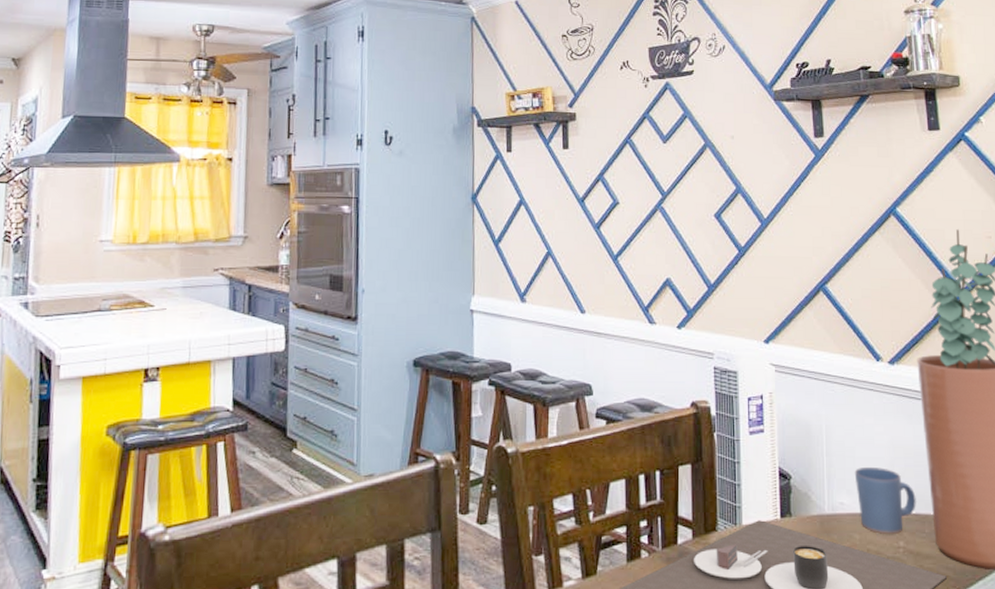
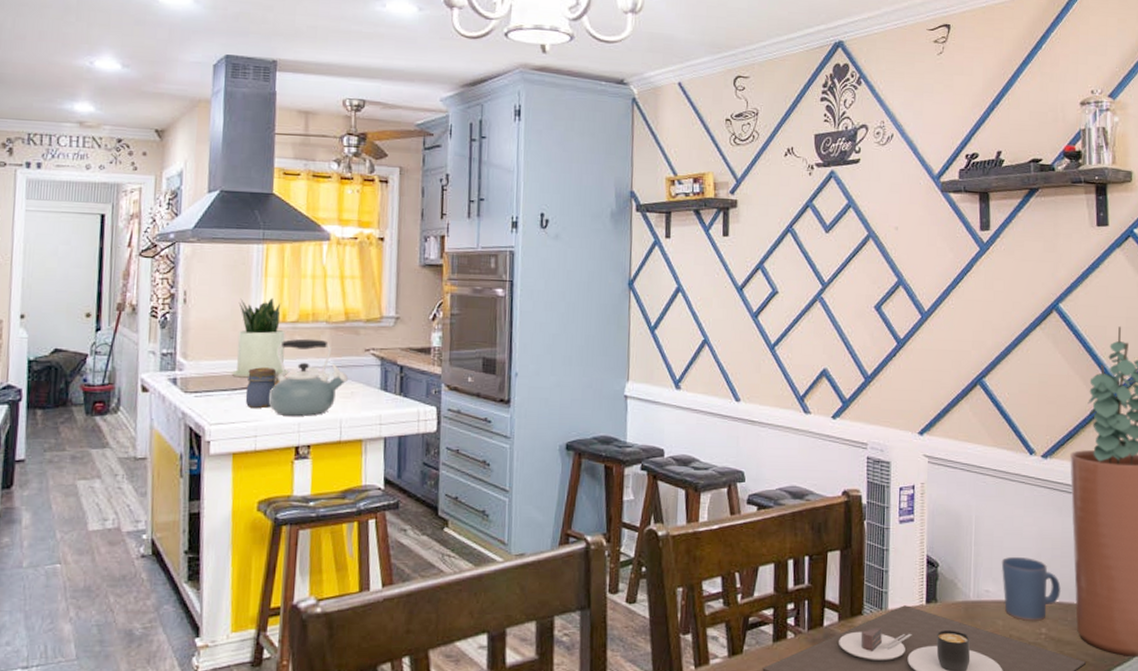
planter: none [82,220,138,302] -> present [231,298,289,379]
jar: none [95,289,130,332] -> present [245,367,280,409]
kettle: none [118,259,198,338] -> present [268,338,349,416]

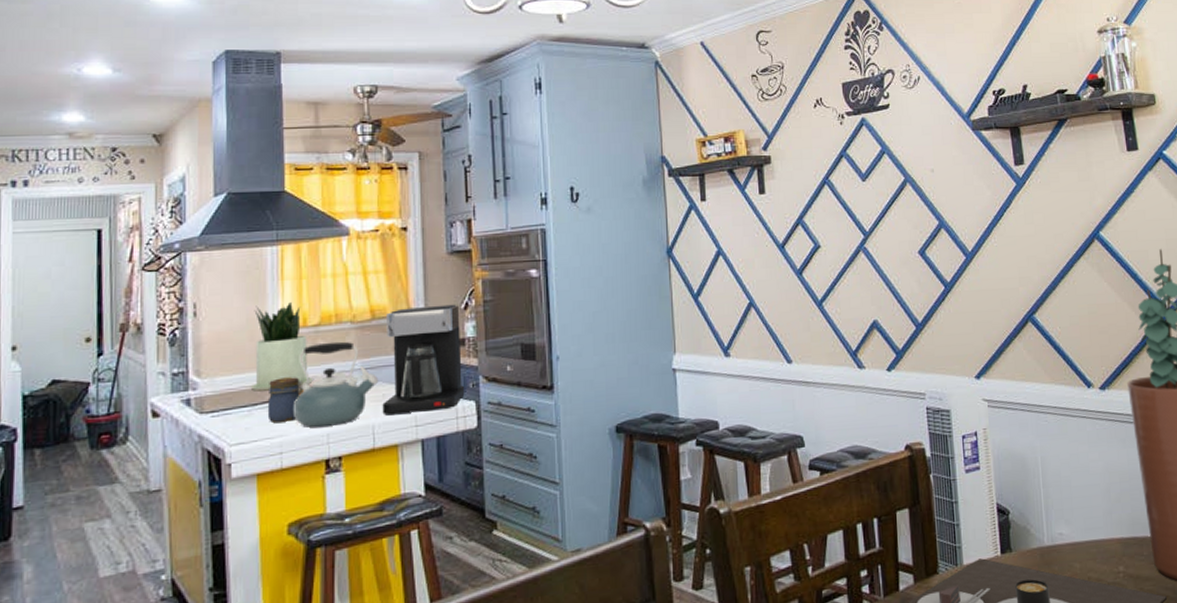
coffee maker: none [350,313,428,412] -> present [382,304,465,415]
mug: present [1001,556,1061,622] -> none [1071,494,1134,562]

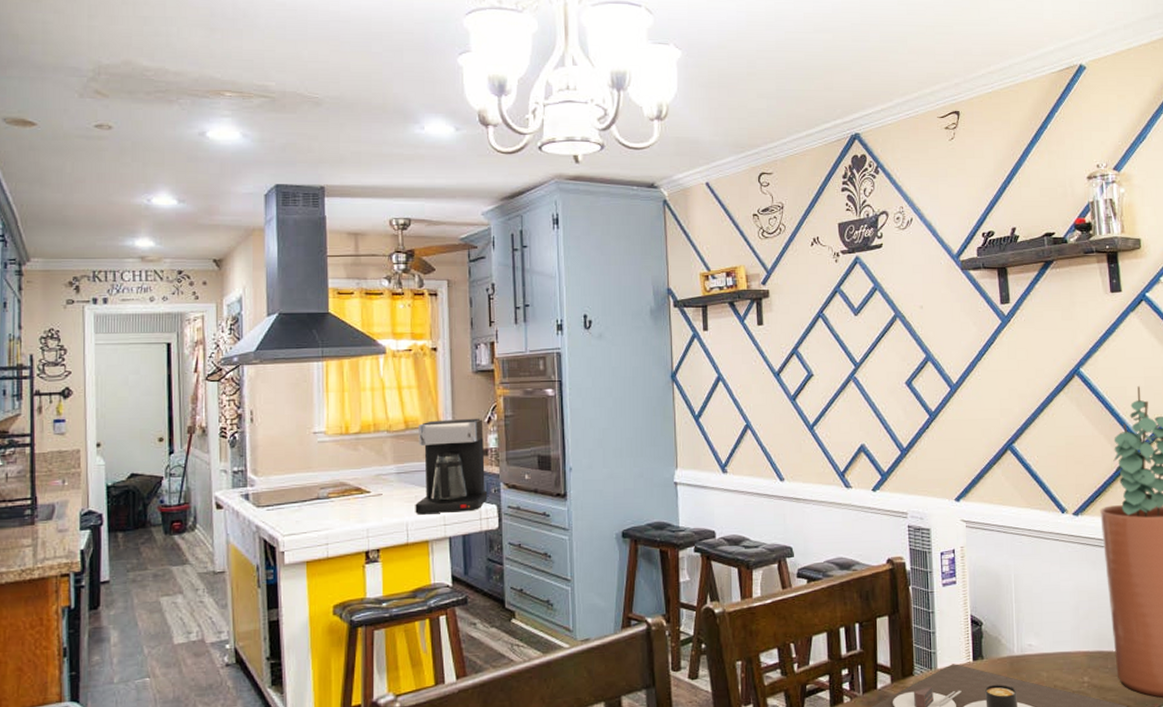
planter: present [250,302,313,393] -> none [300,412,354,491]
jar: present [267,377,304,424] -> none [315,478,346,518]
kettle: present [292,341,379,428] -> none [337,448,412,523]

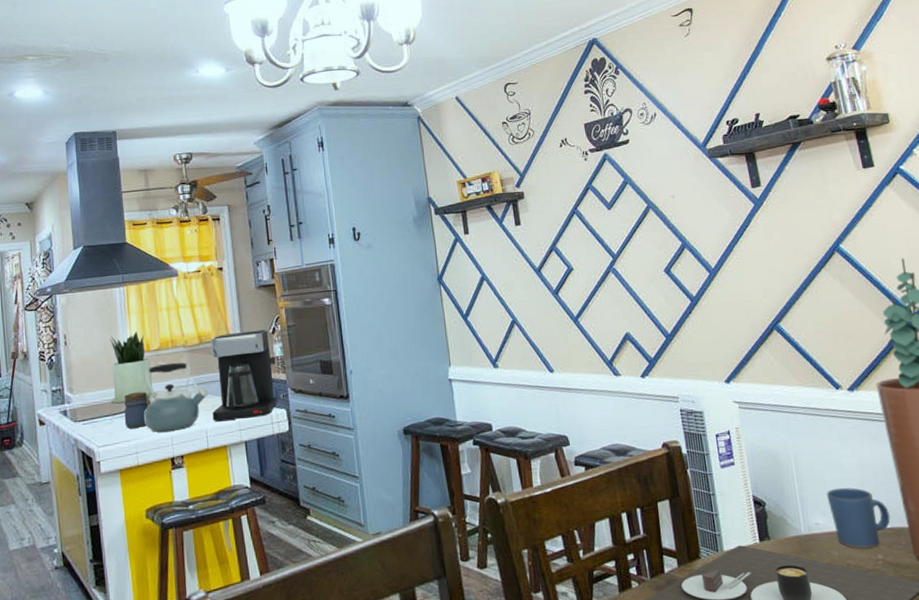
planter: none [300,412,354,491] -> present [109,332,157,405]
jar: none [315,478,346,518] -> present [124,391,151,429]
kettle: none [337,448,412,523] -> present [143,362,209,432]
mug: none [1041,610,1100,672] -> present [826,487,891,550]

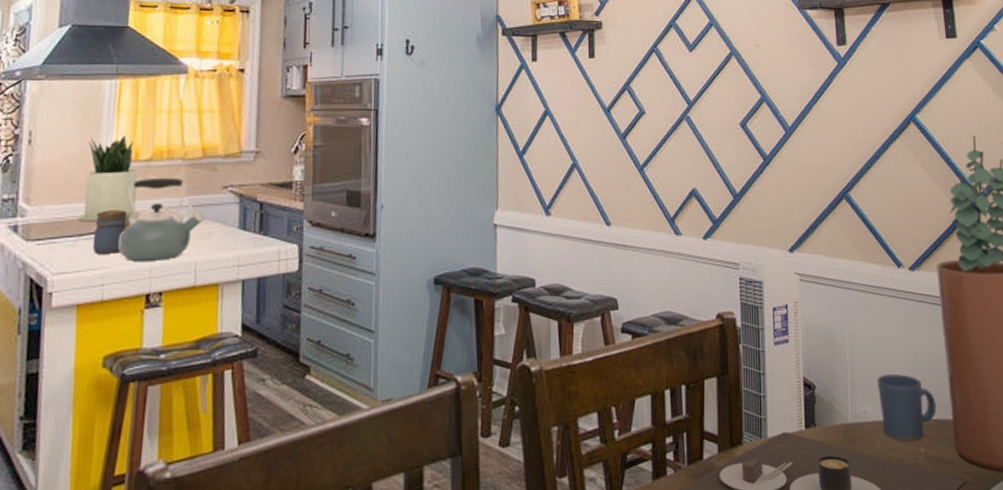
coffee maker: present [211,329,277,422] -> none [206,147,290,254]

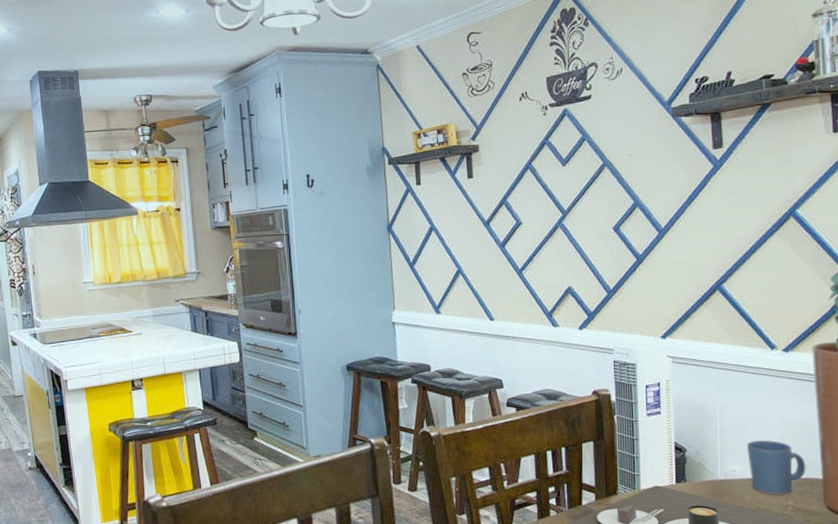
planter: present [78,136,140,223] -> none [74,265,119,331]
jar: present [92,210,131,255] -> none [88,320,113,353]
kettle: present [117,177,205,261] -> none [106,295,166,357]

